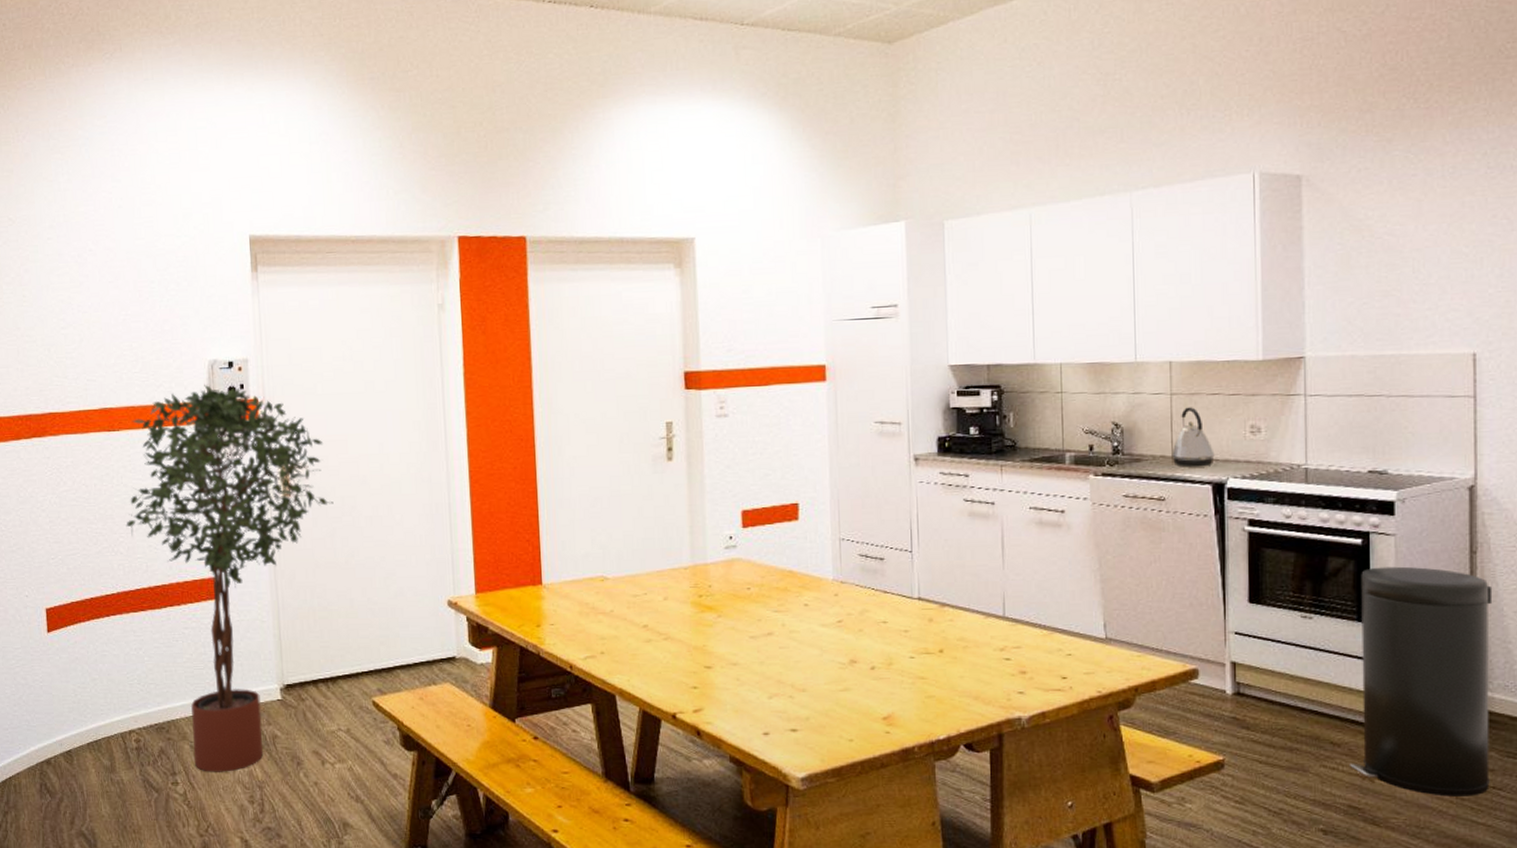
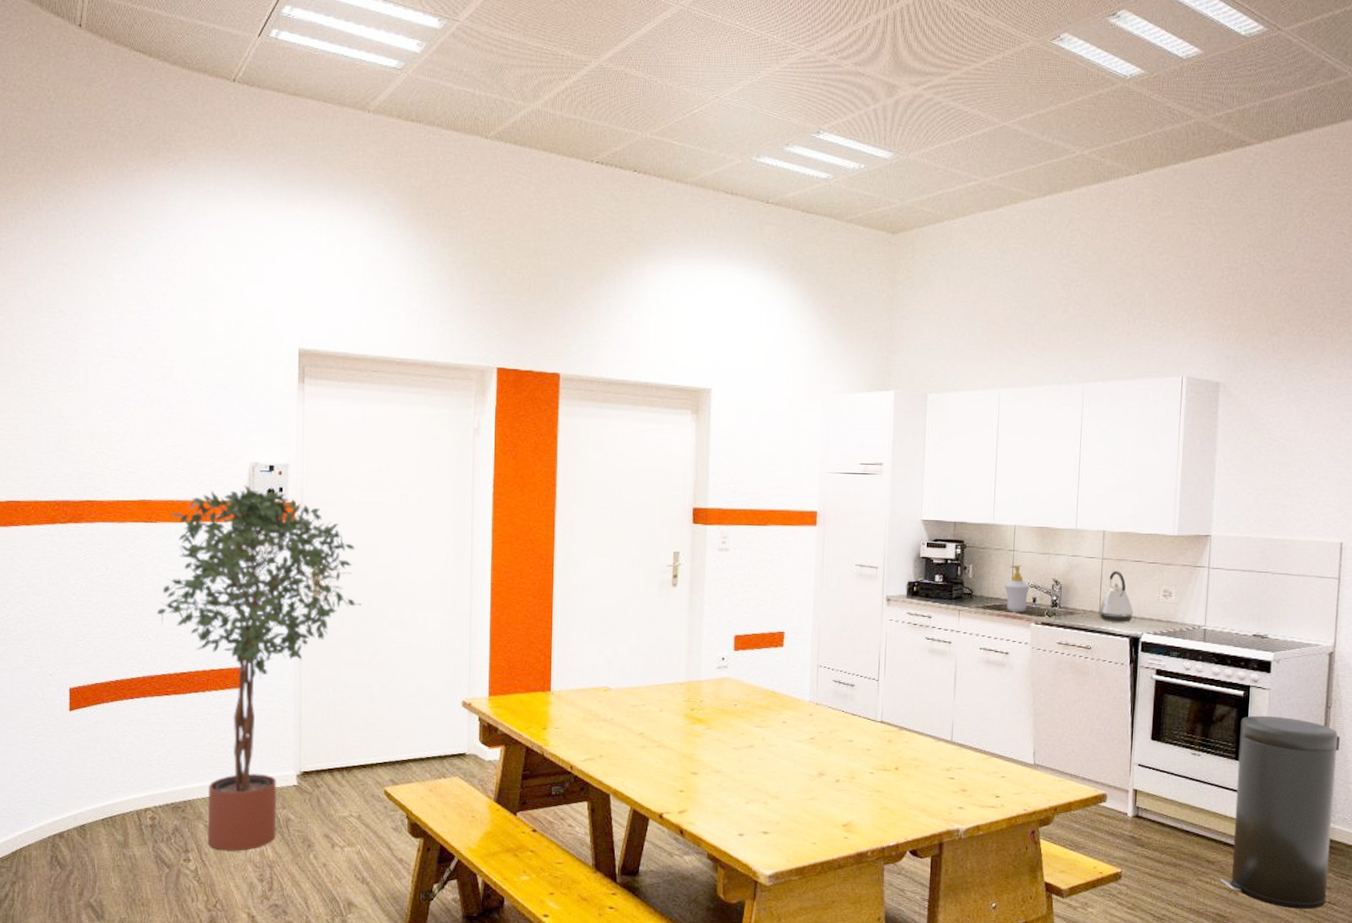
soap bottle: none [1053,408,1085,464] -> present [1004,564,1031,613]

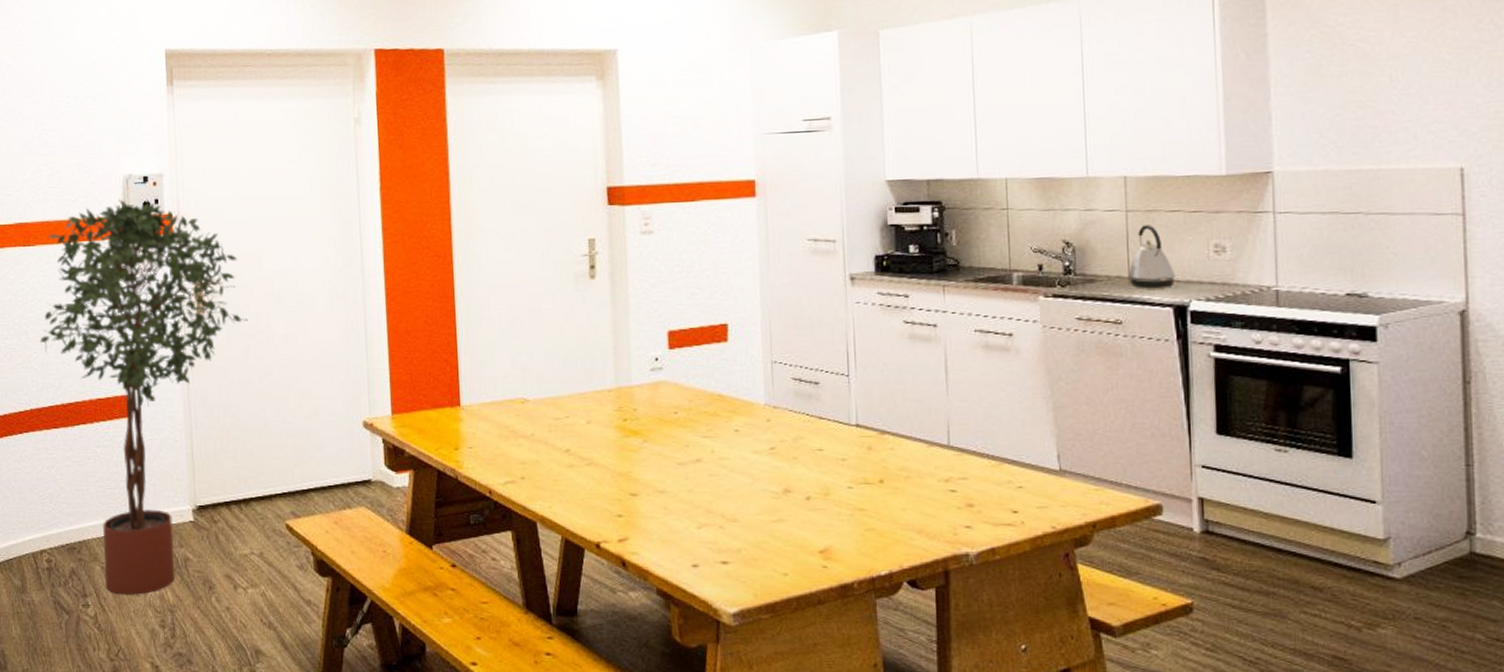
soap bottle: present [1004,564,1031,613] -> none [999,225,1034,284]
pedal bin: present [1219,715,1341,909] -> none [1332,397,1493,649]

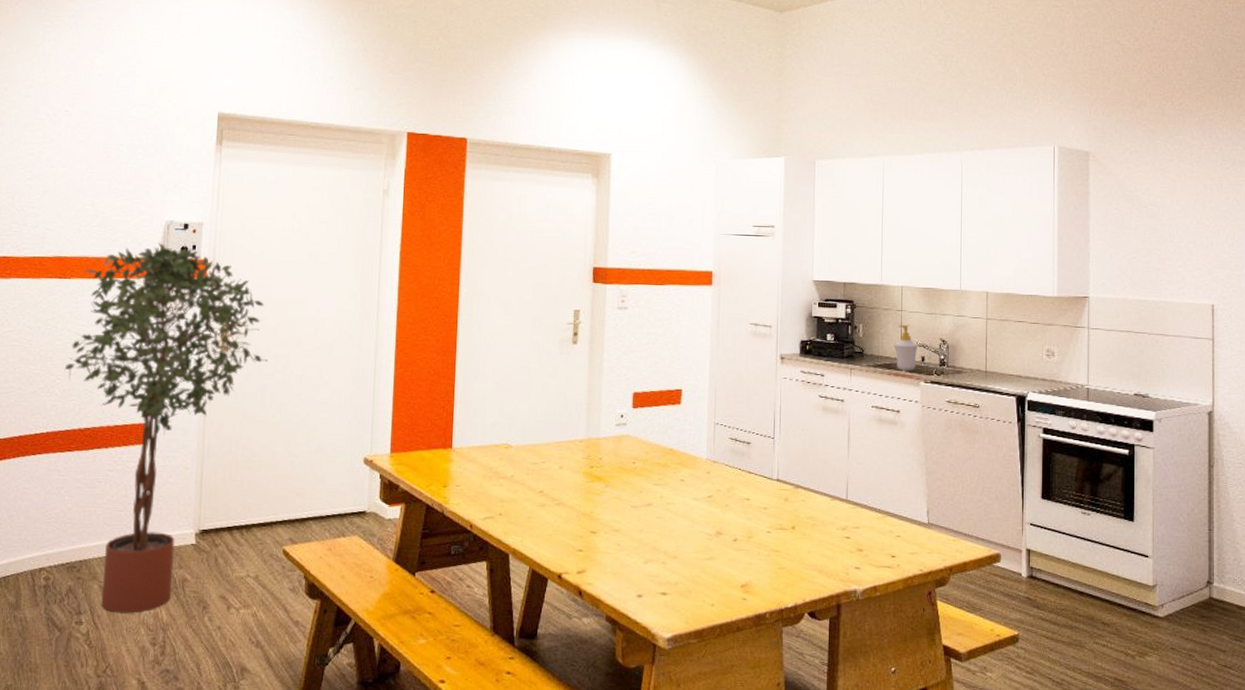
soap bottle: none [999,225,1034,284] -> present [894,324,919,371]
kettle: present [1128,225,1176,289] -> none [985,331,1019,382]

